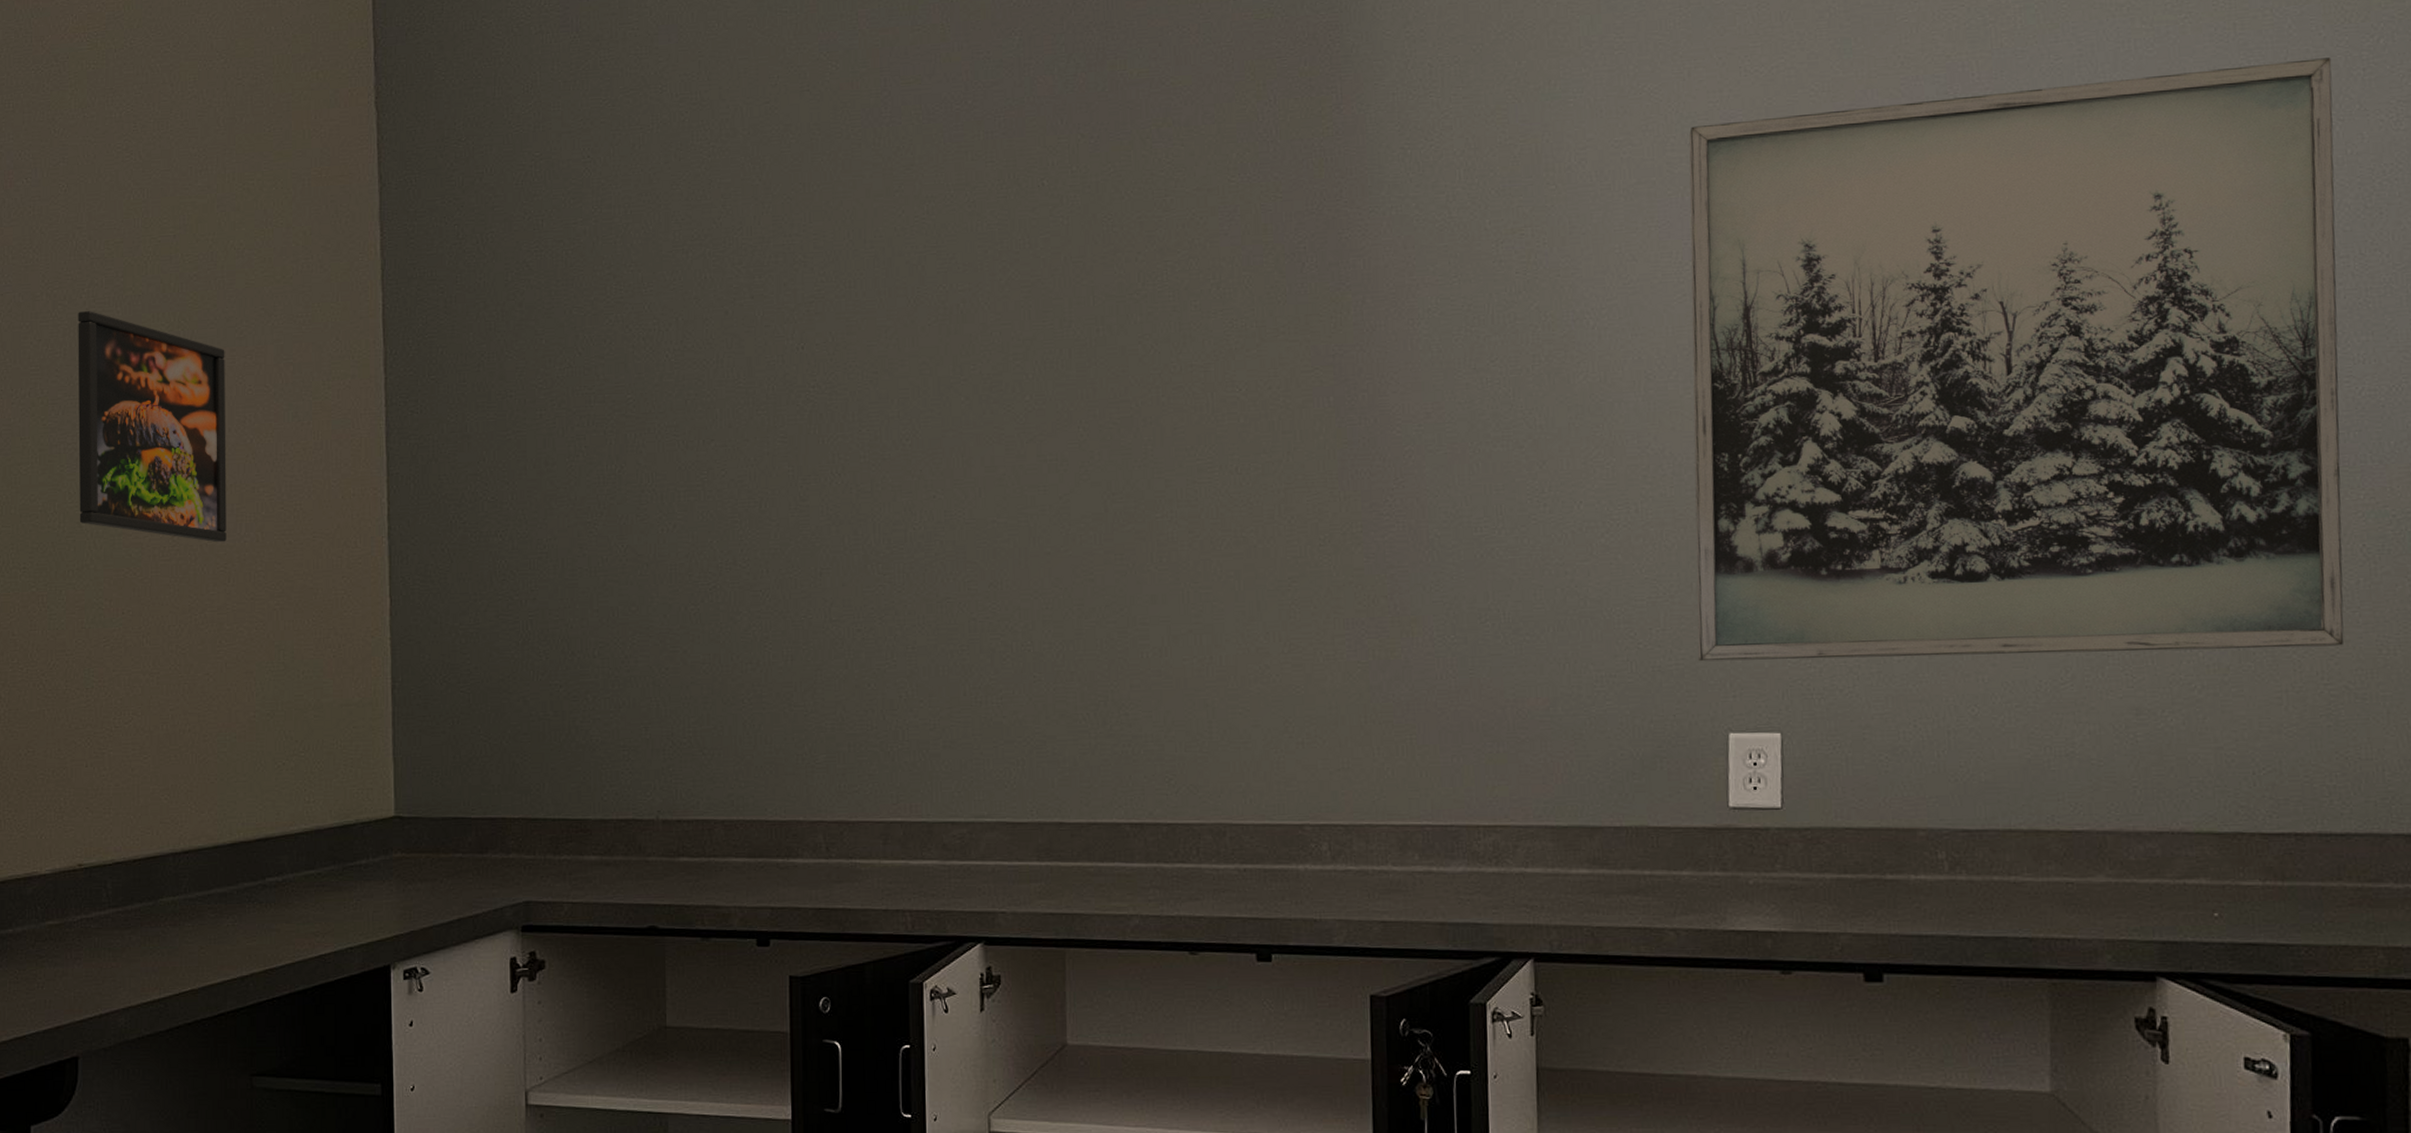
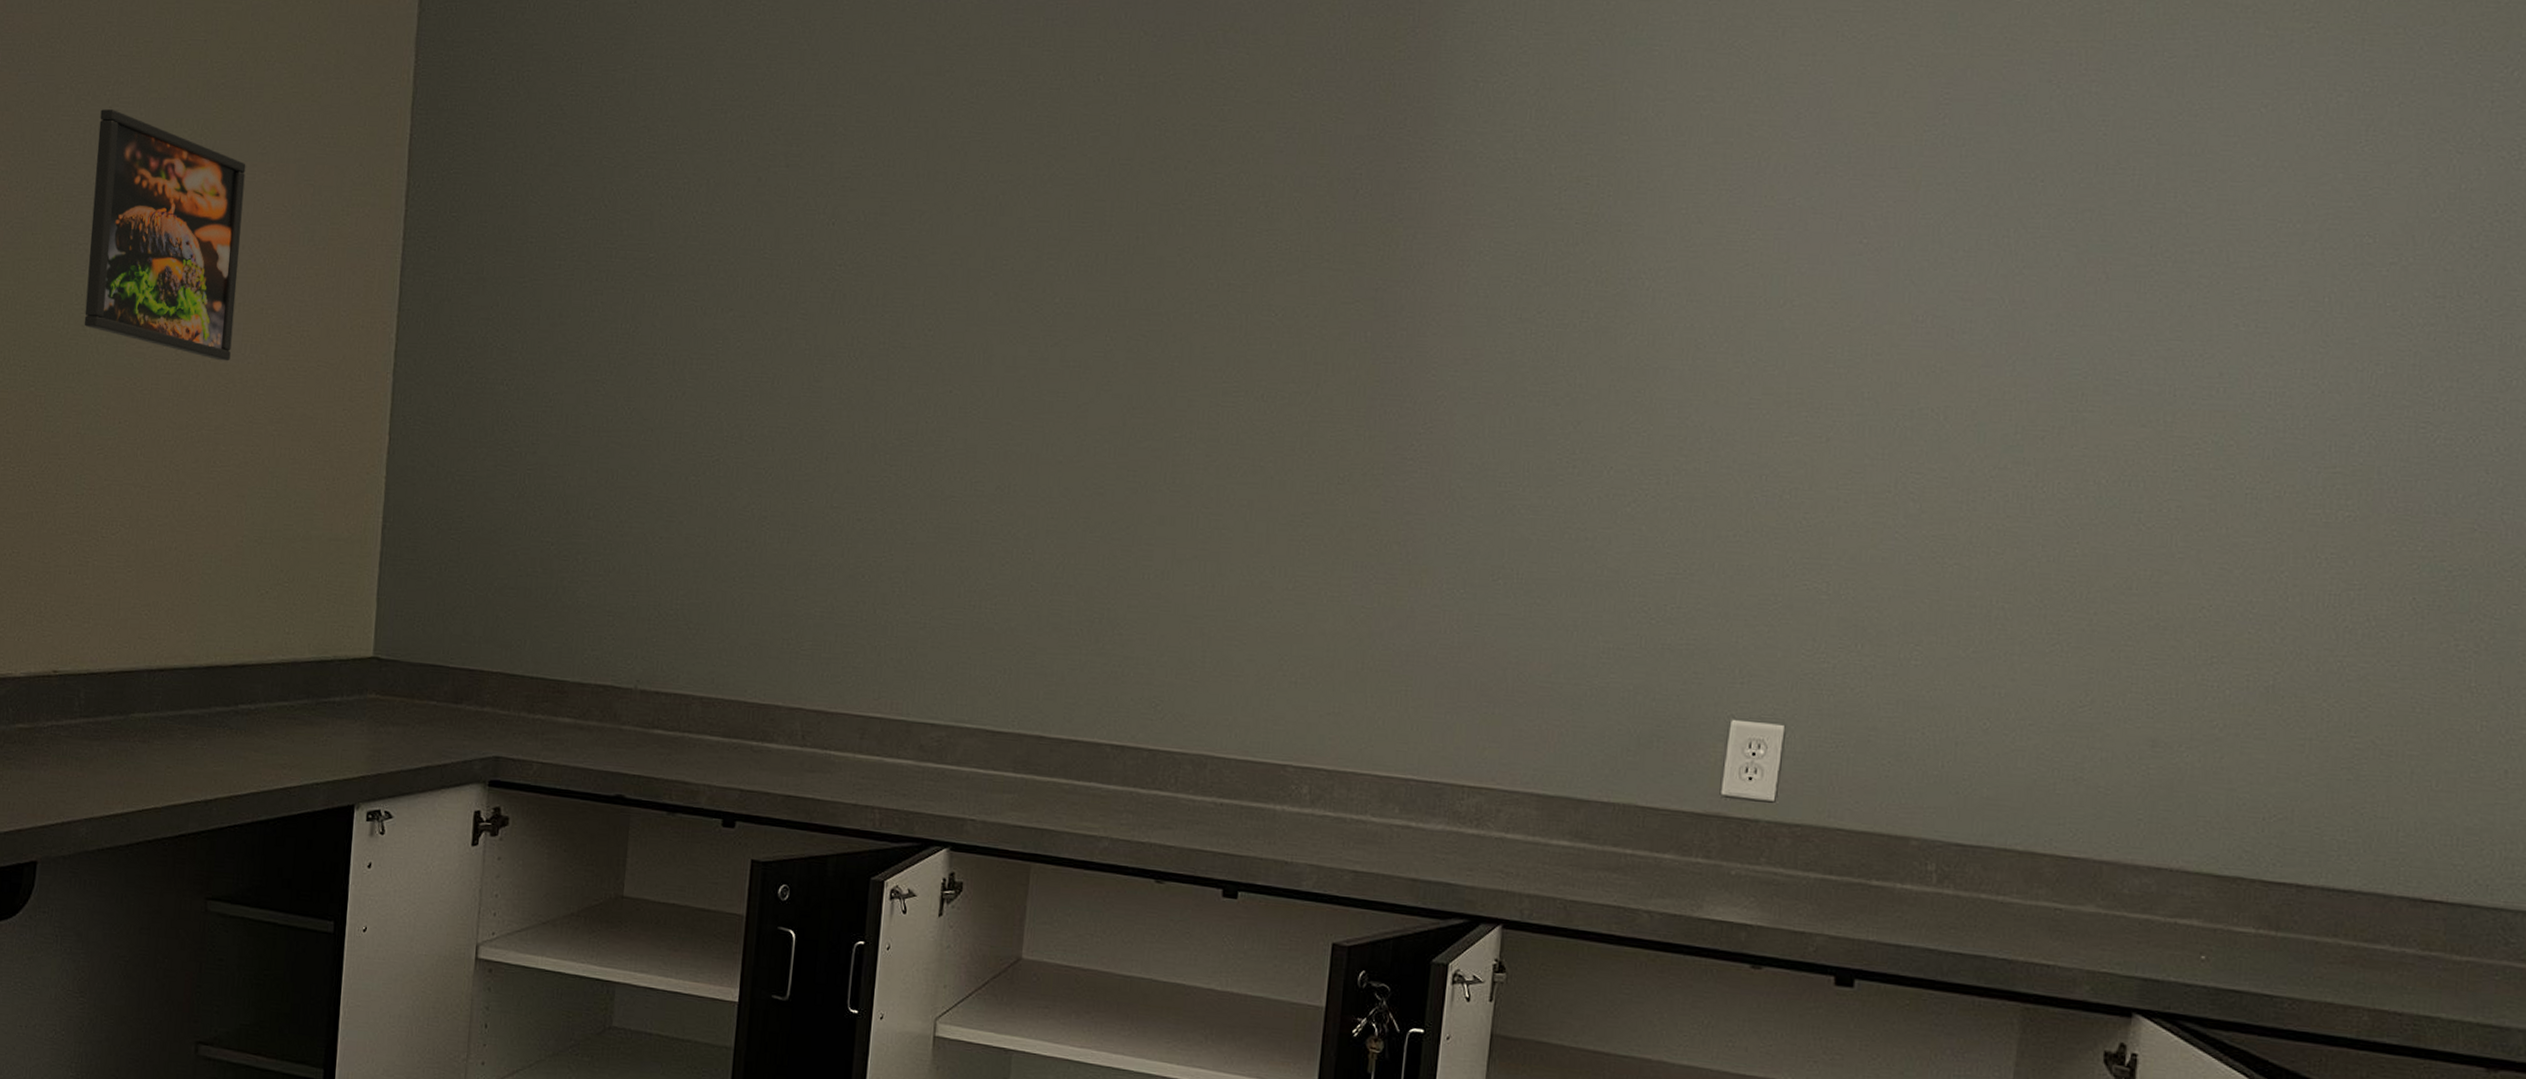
wall art: present [1688,57,2344,662] -> none [1710,84,2460,699]

